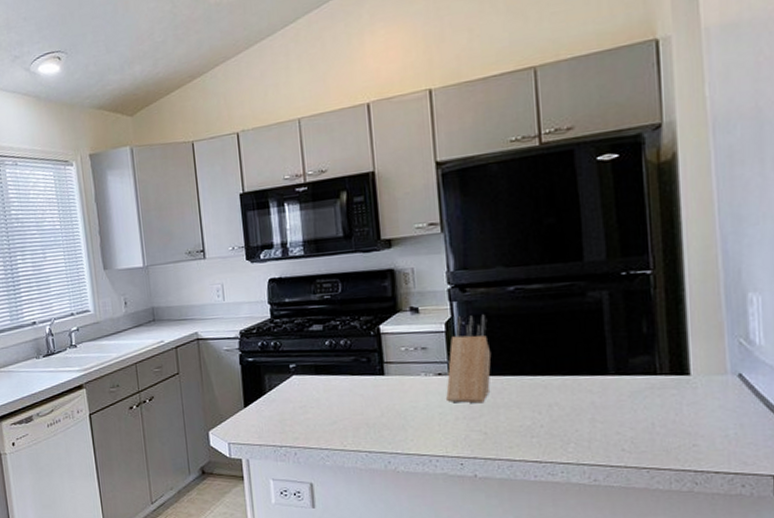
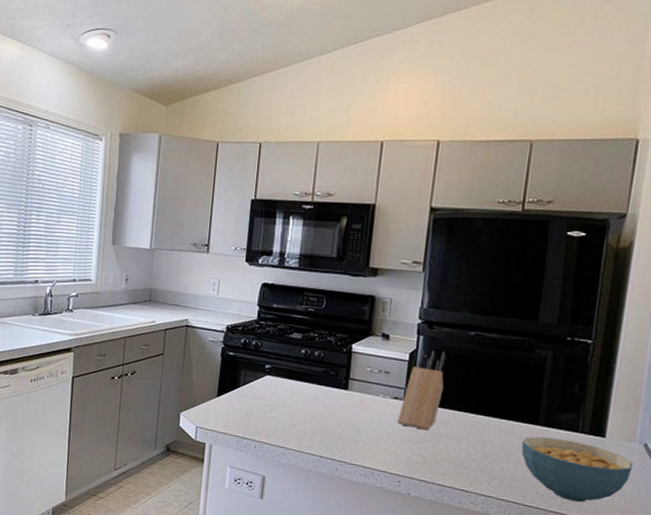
cereal bowl: none [593,385,730,453] -> present [521,436,634,503]

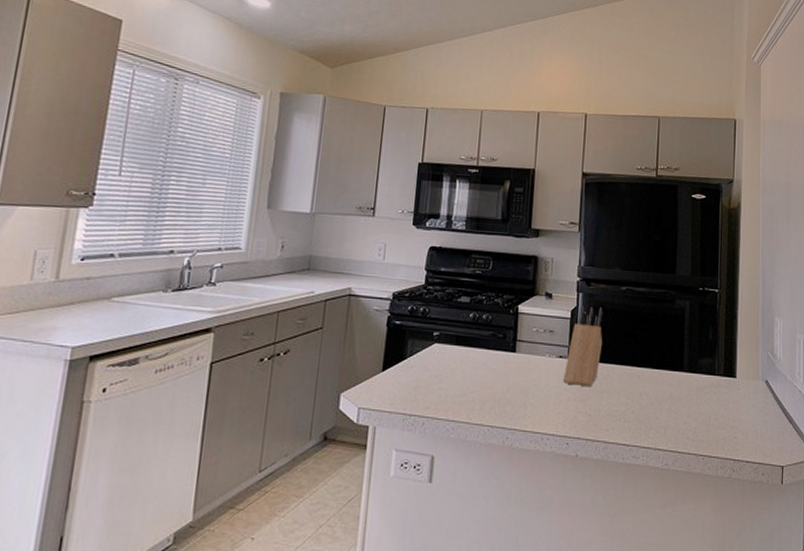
cereal bowl: present [521,436,634,503] -> none [671,382,759,443]

